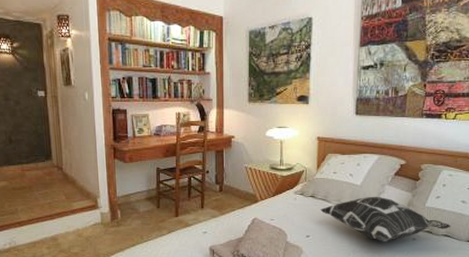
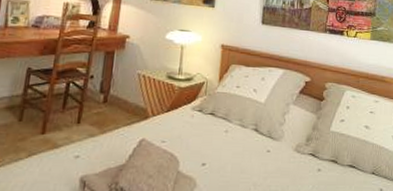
decorative pillow: present [320,196,451,242] -> none [220,116,356,173]

